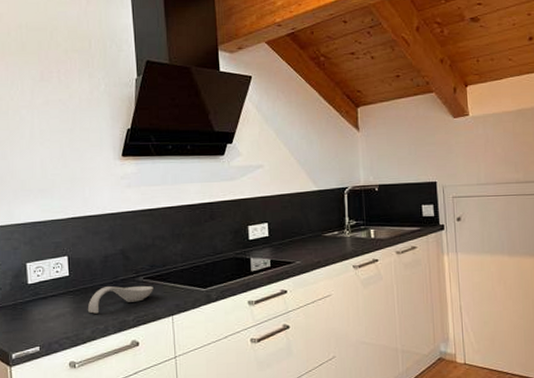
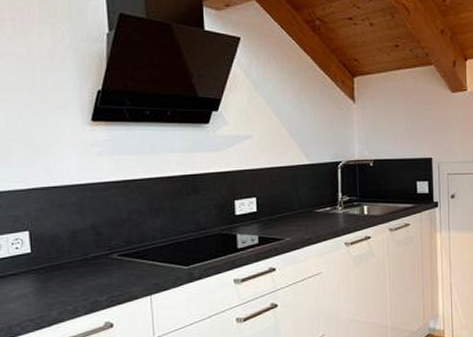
spoon rest: present [87,286,154,314] -> none [53,264,129,294]

